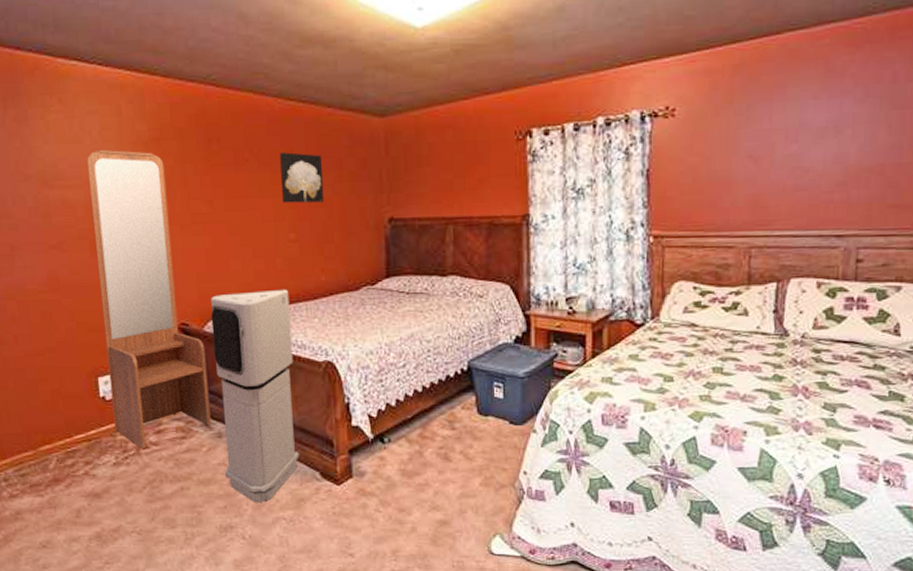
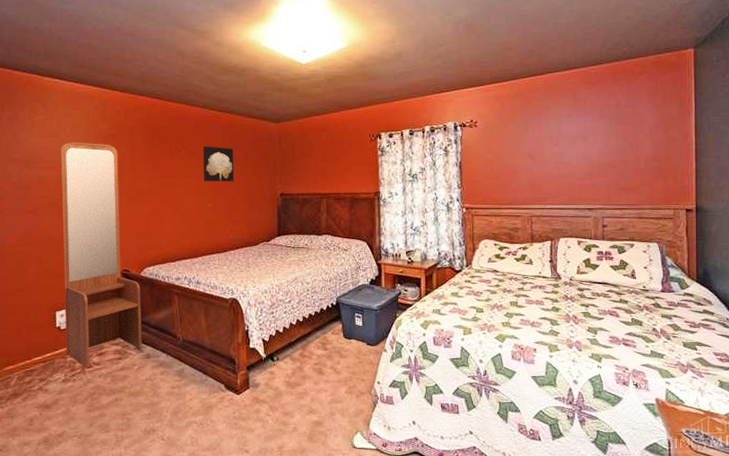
air purifier: present [211,289,300,503] -> none [146,244,209,410]

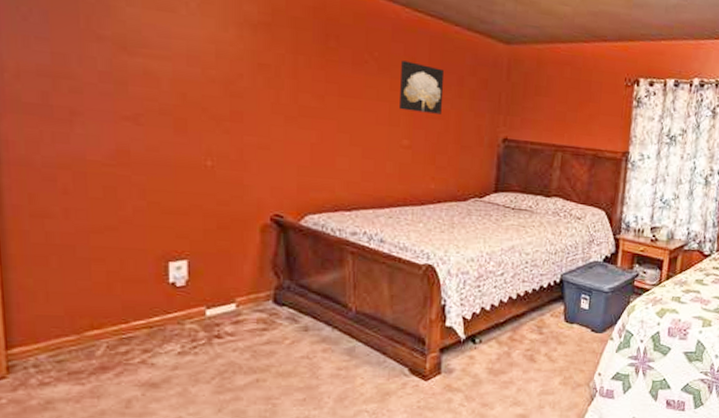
dressing table: present [60,141,142,368] -> none [179,22,299,339]

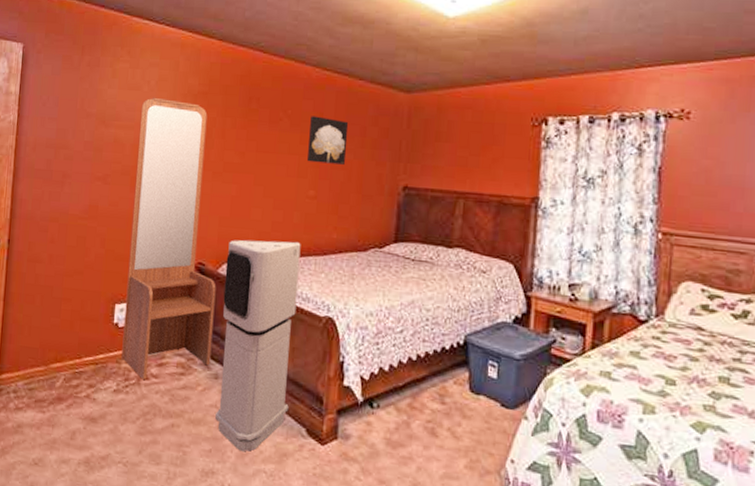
dressing table: none [179,22,299,339] -> present [121,97,216,380]
air purifier: none [308,190,396,396] -> present [215,239,301,452]

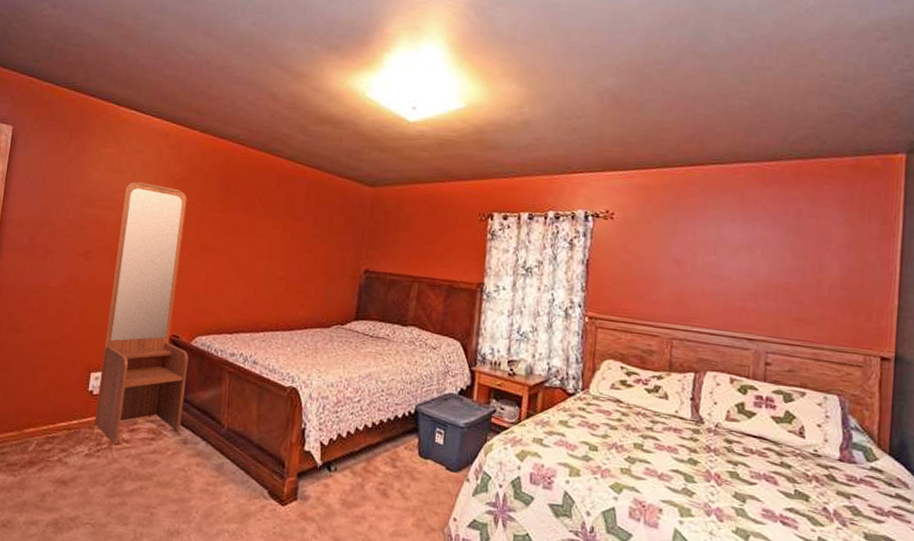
air purifier: present [215,239,301,452] -> none [183,314,270,513]
wall art: present [307,116,349,165] -> none [278,204,318,249]

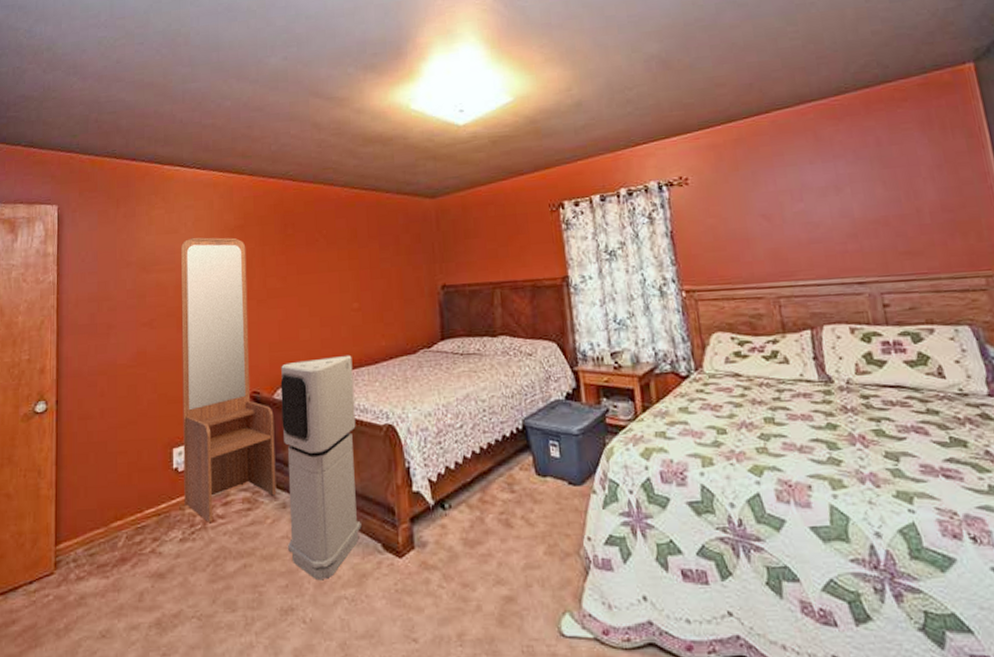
air purifier: none [183,314,270,513] -> present [280,355,362,581]

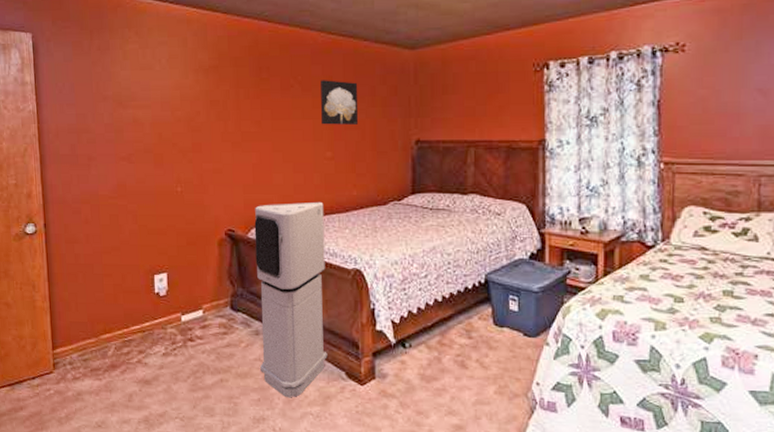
dressing table: present [180,237,277,522] -> none [155,75,250,342]
wall art: none [345,232,384,276] -> present [321,80,359,125]

